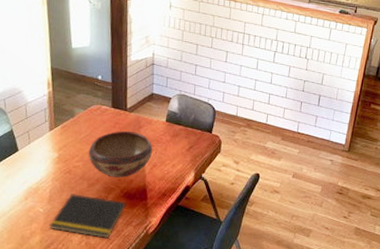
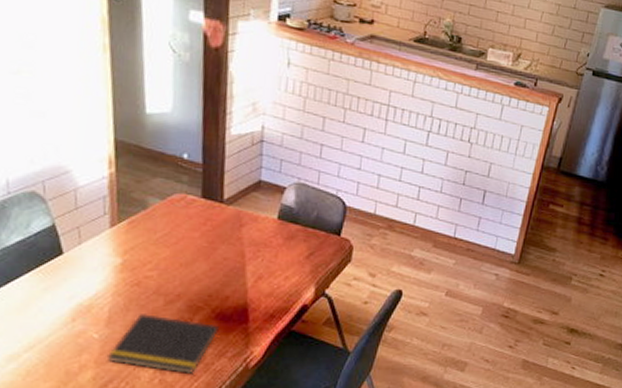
decorative bowl: present [89,130,153,178] -> none [167,229,259,293]

